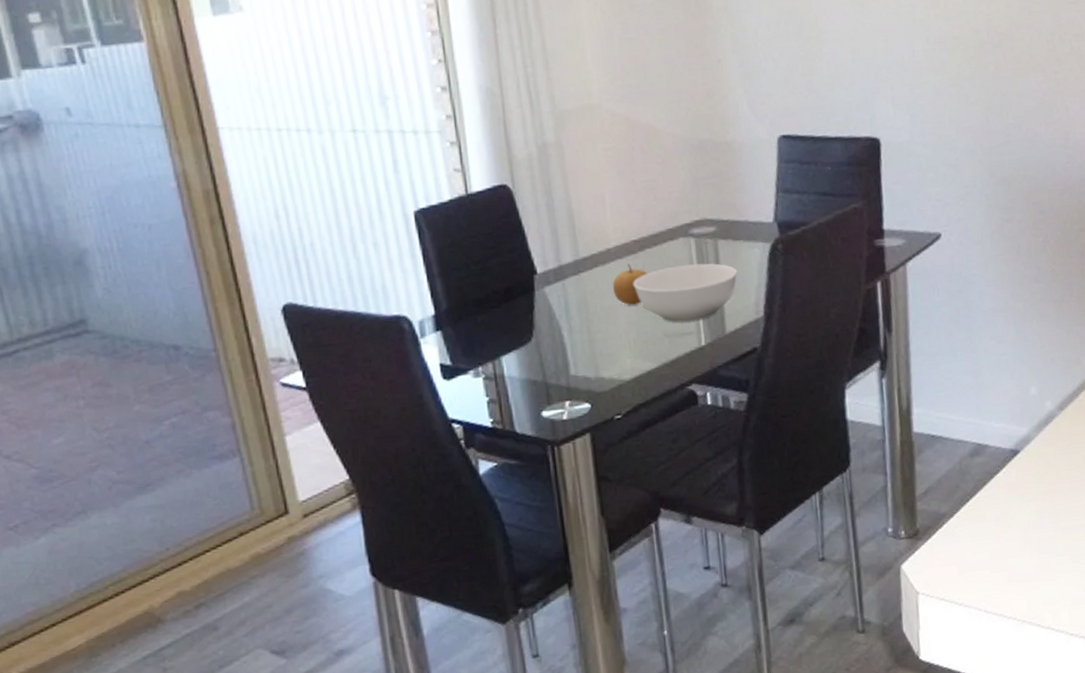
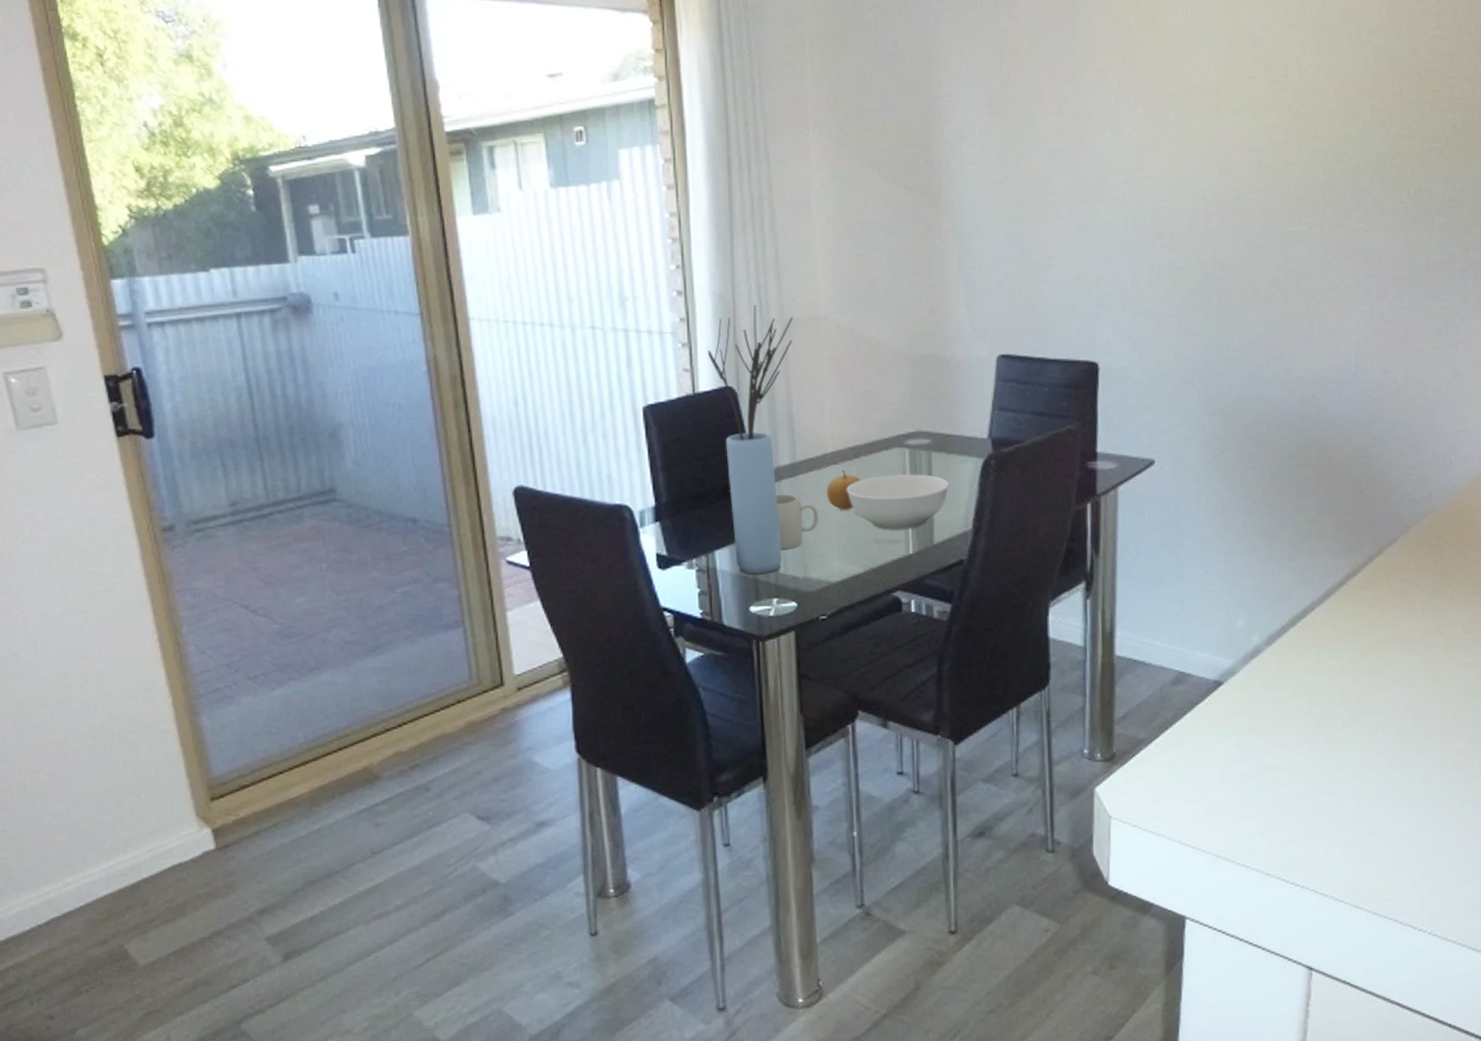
vase: none [478,97,572,378] -> present [707,305,793,574]
mug: none [560,292,607,351] -> present [776,494,819,550]

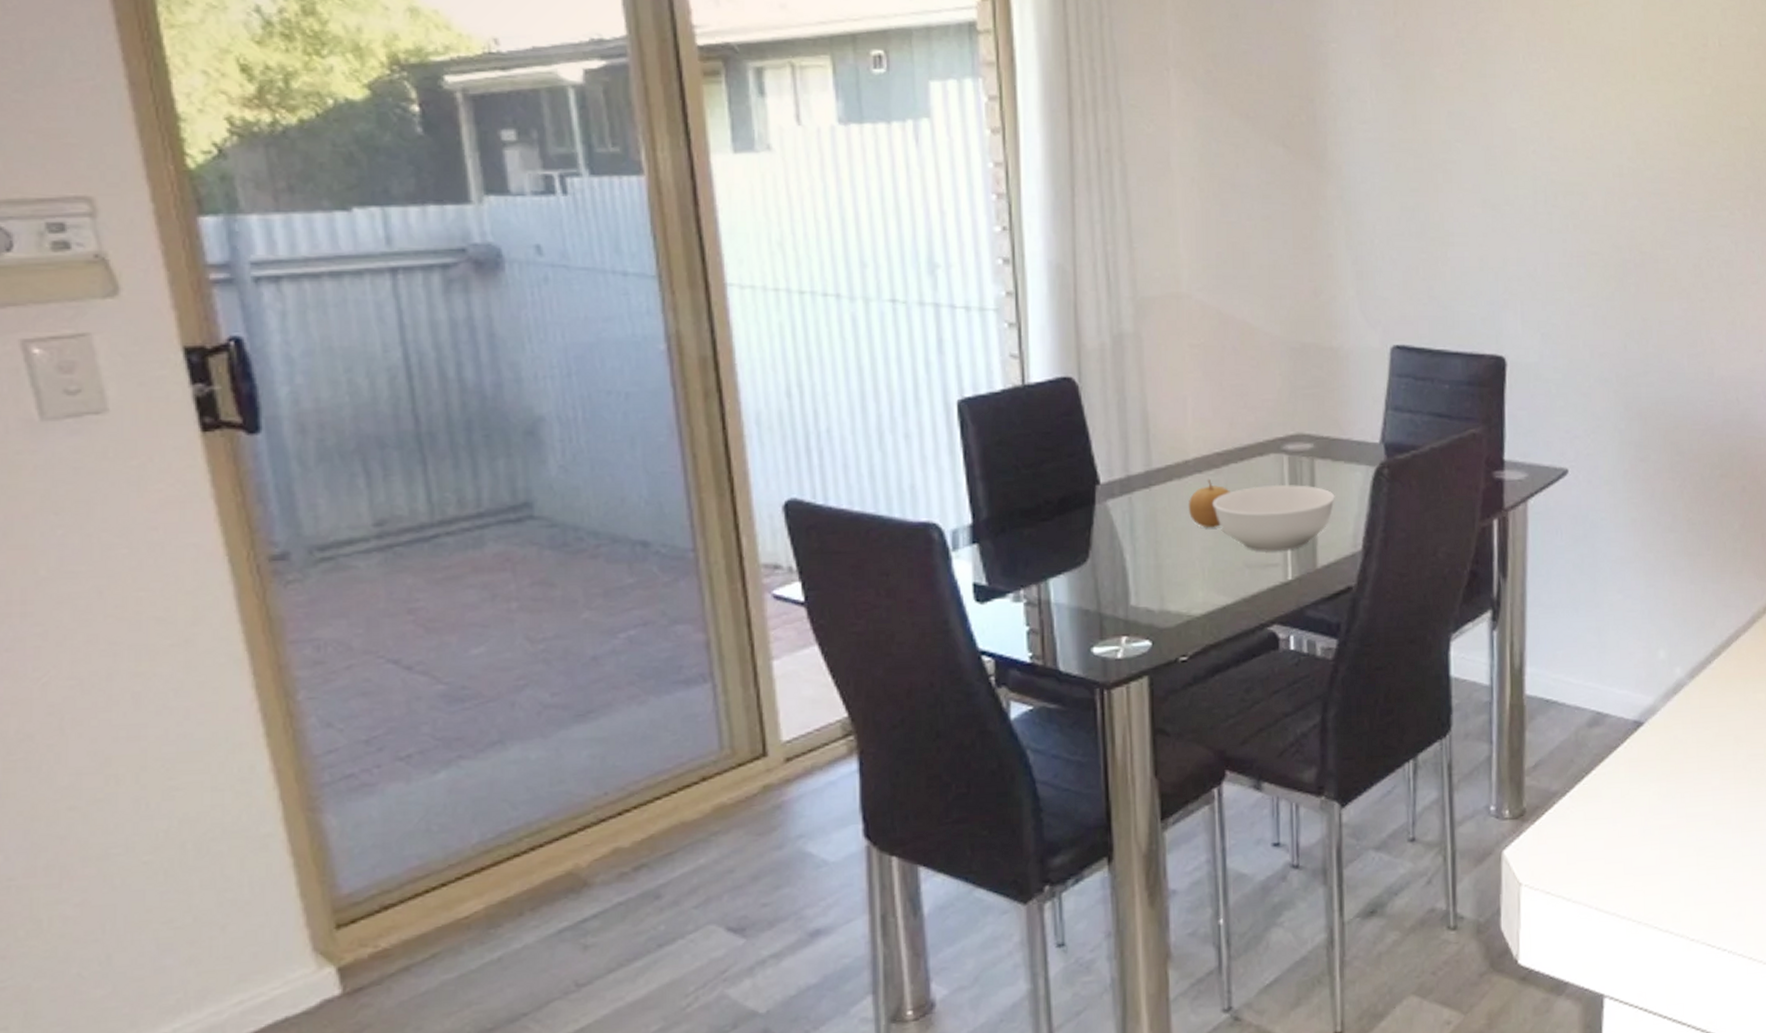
vase: present [707,305,793,574] -> none [1041,278,1149,608]
mug: present [776,494,819,550] -> none [1125,508,1179,577]

